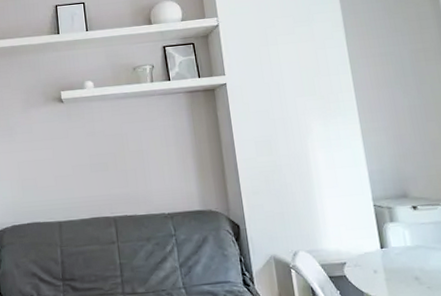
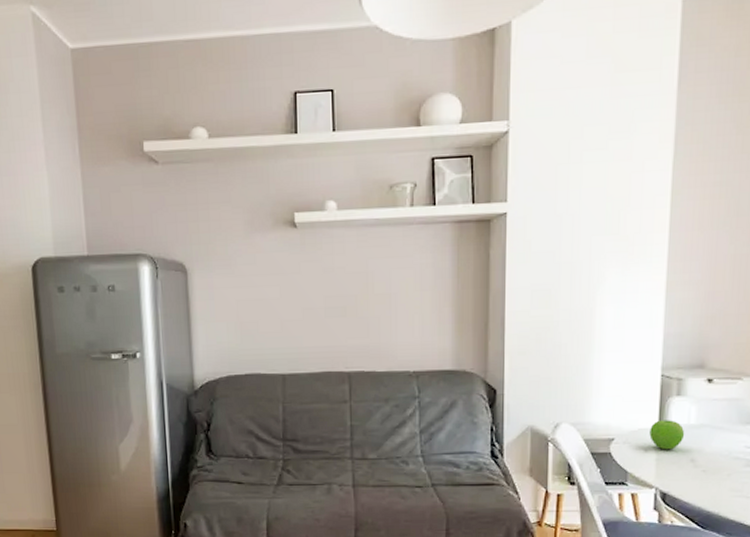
fruit: none [374,243,405,271] -> present [649,420,685,450]

